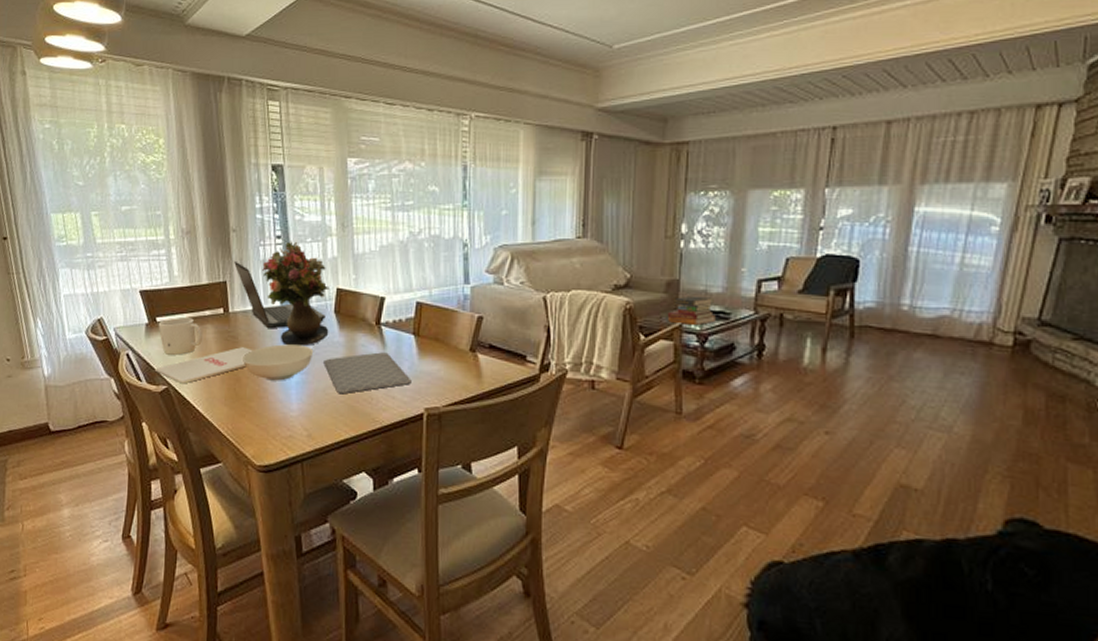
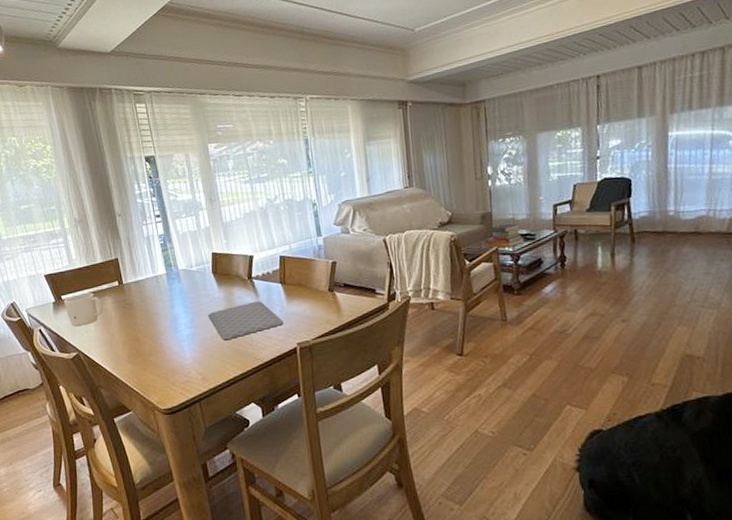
magazine: present [154,347,253,384] -> none [64,311,147,349]
laptop computer: present [234,260,326,329] -> none [123,240,205,294]
bowl: present [241,344,314,381] -> none [138,303,199,337]
bouquet: present [262,239,330,346] -> none [147,217,210,306]

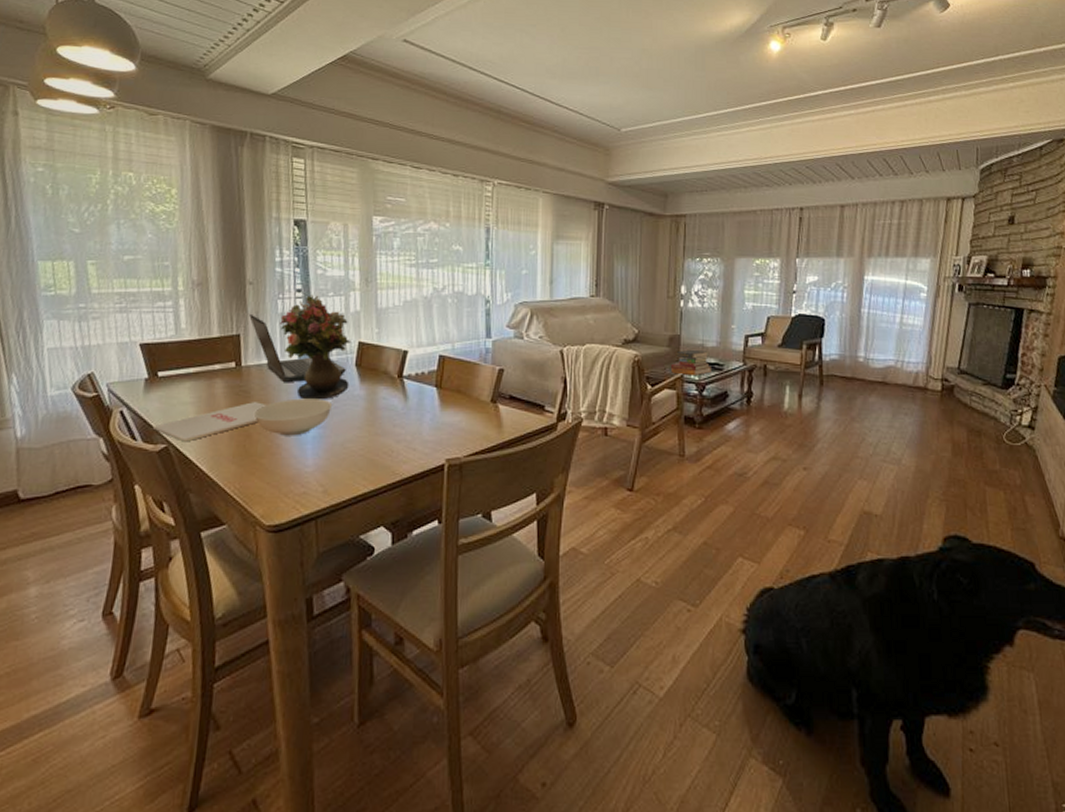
mug: present [63,293,103,326] -> none [159,372,211,411]
magazine: none [64,311,147,349] -> present [152,402,267,442]
laptop computer: none [123,240,205,294] -> present [249,313,346,383]
bowl: none [138,303,199,337] -> present [253,398,333,436]
bouquet: none [147,217,210,306] -> present [280,293,351,400]
placemat: present [208,301,284,341] -> none [343,405,433,448]

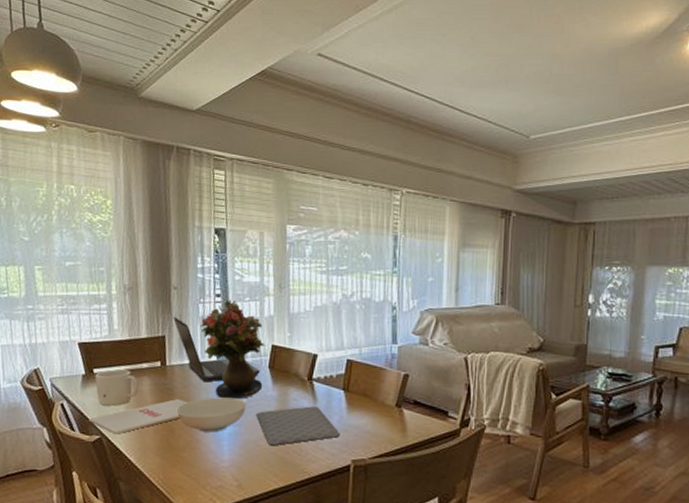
mug: none [159,372,211,411] -> present [94,370,139,406]
placemat: none [343,405,433,448] -> present [256,406,340,446]
books: present [670,349,711,375] -> none [576,359,619,386]

